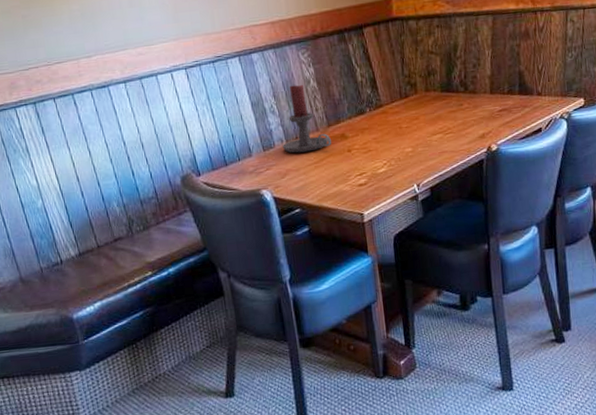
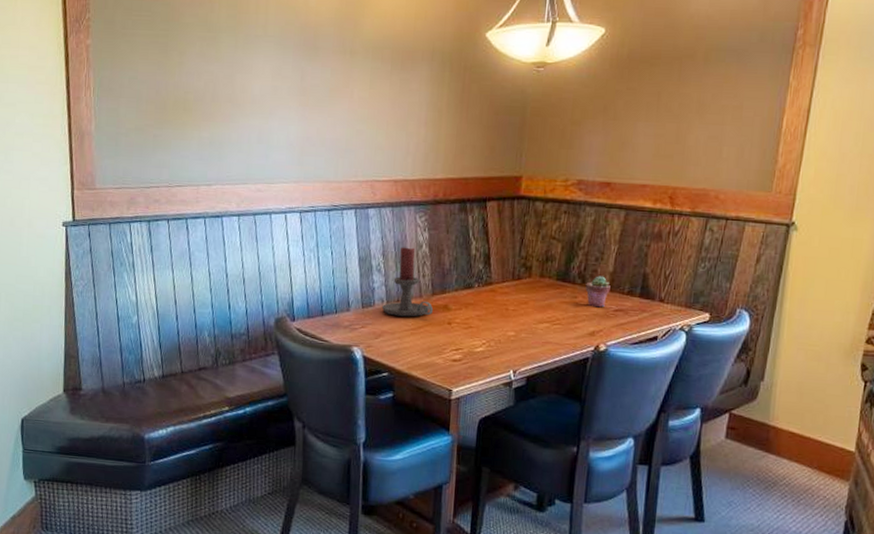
potted succulent: none [468,80,492,112] -> present [585,276,611,308]

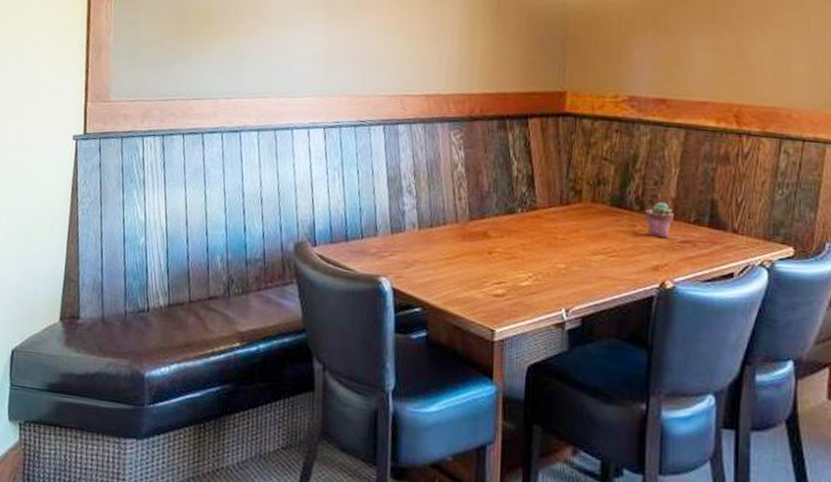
candle holder: present [381,247,433,317] -> none [413,166,471,245]

